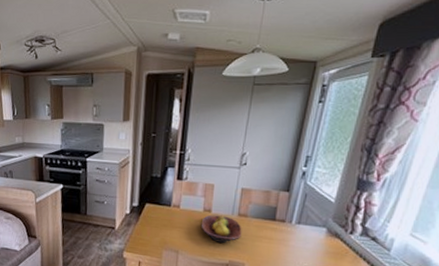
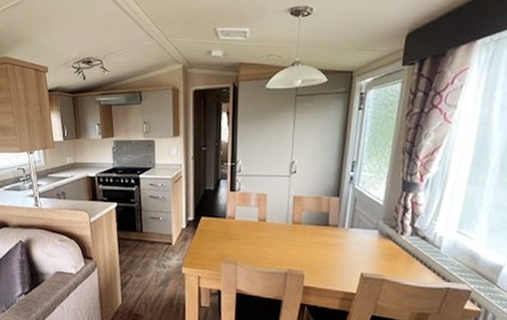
fruit bowl: present [201,214,242,244] -> none [257,224,297,253]

